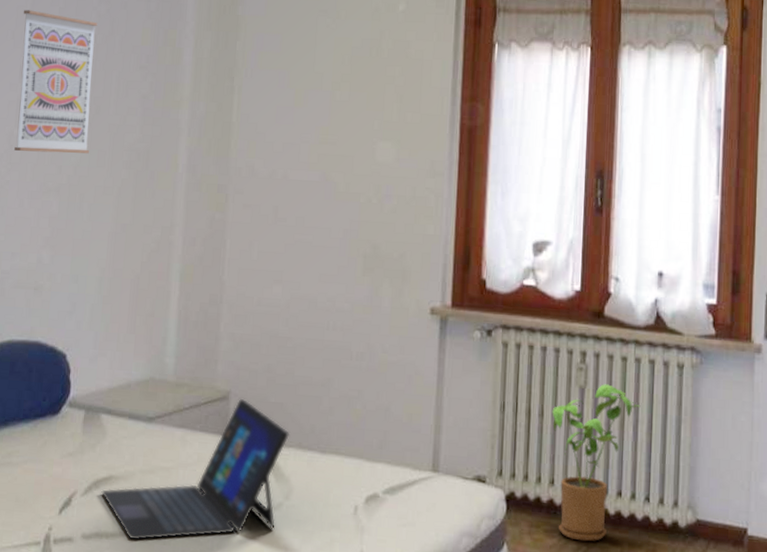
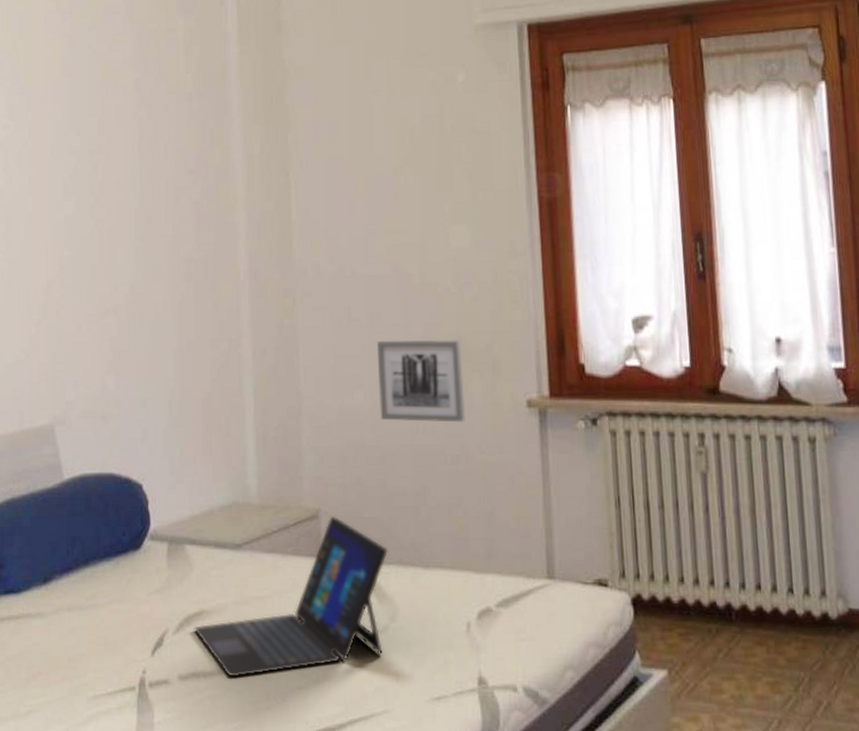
wall art: present [14,10,98,154] -> none [62,123,144,273]
wall art: none [295,241,376,323] -> present [377,339,465,423]
house plant: present [552,384,641,542] -> none [673,467,772,643]

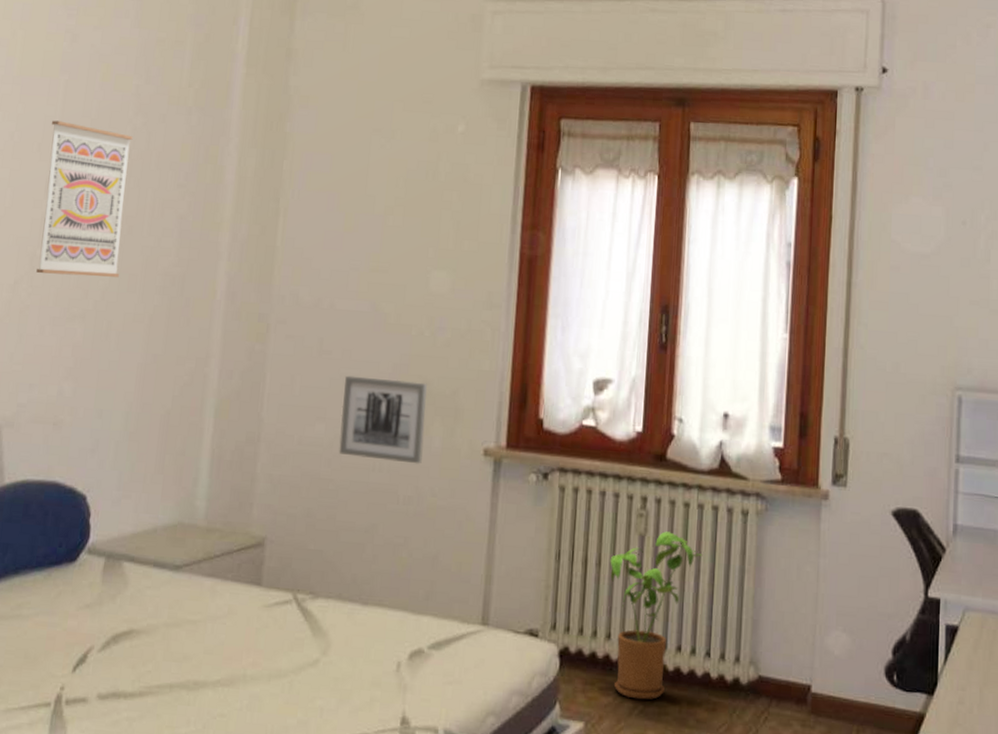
wall art: none [62,123,144,273] -> present [36,120,133,278]
laptop: present [194,515,389,678] -> none [120,545,330,701]
house plant: none [673,467,772,643] -> present [610,531,703,700]

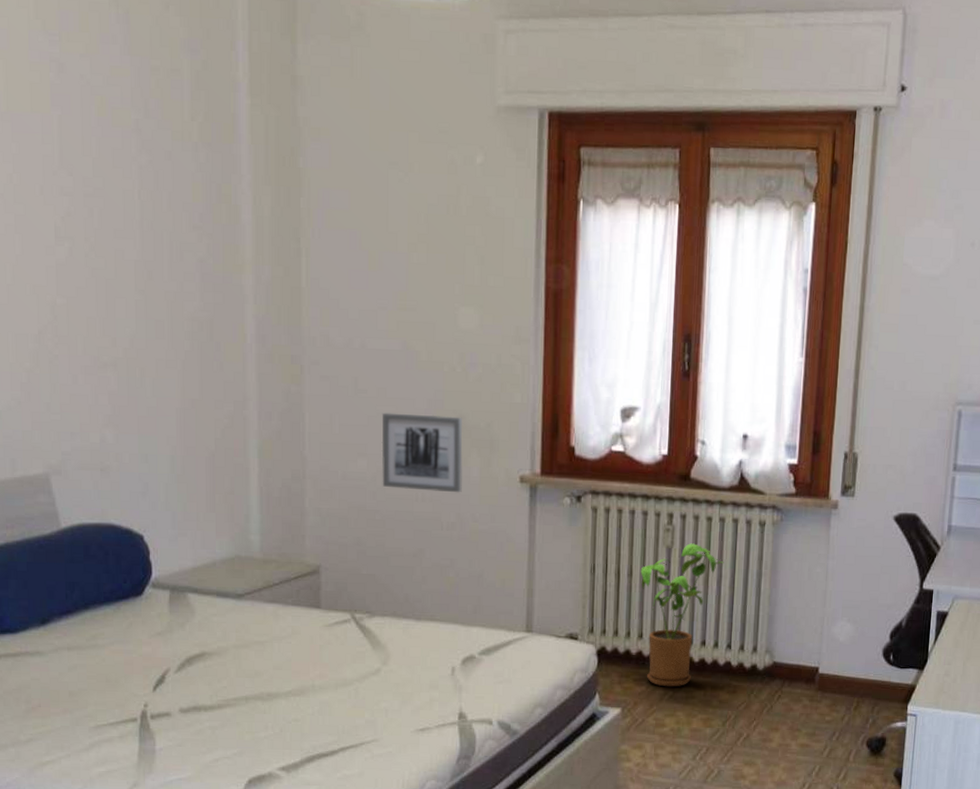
wall art: present [36,120,133,278] -> none [51,160,145,324]

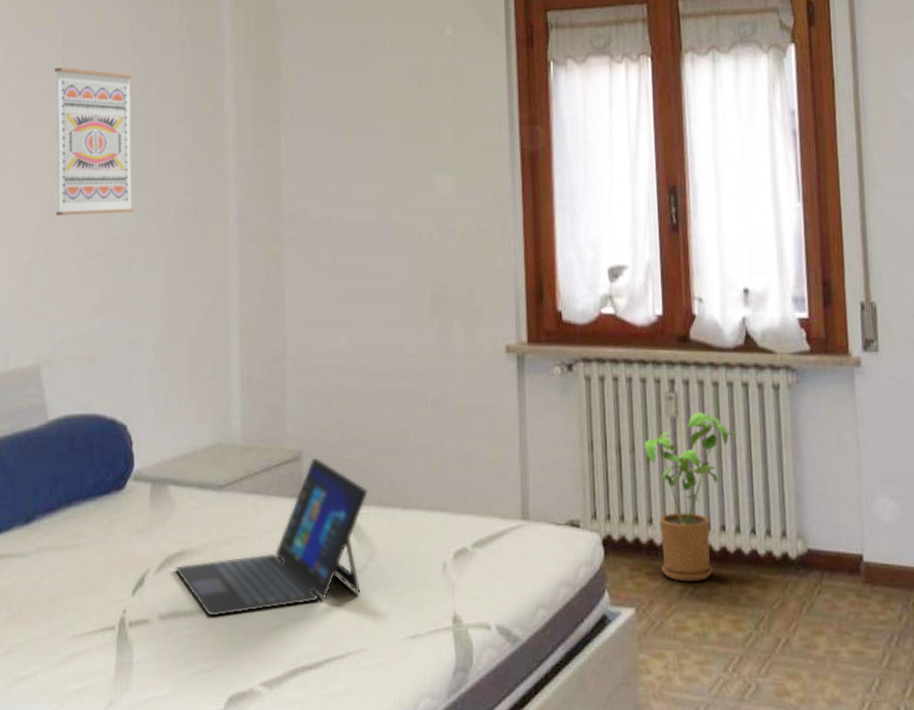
wall art: none [51,160,145,324] -> present [55,67,134,215]
laptop: none [195,571,384,711] -> present [175,457,369,617]
wall art: present [381,413,463,493] -> none [361,285,446,367]

